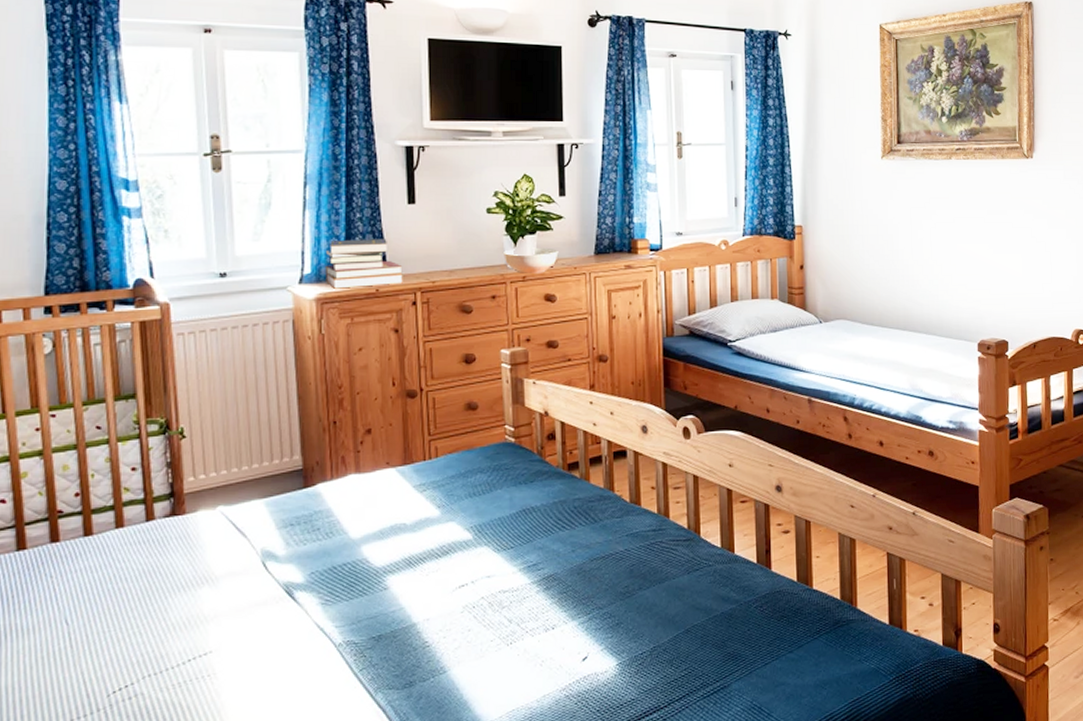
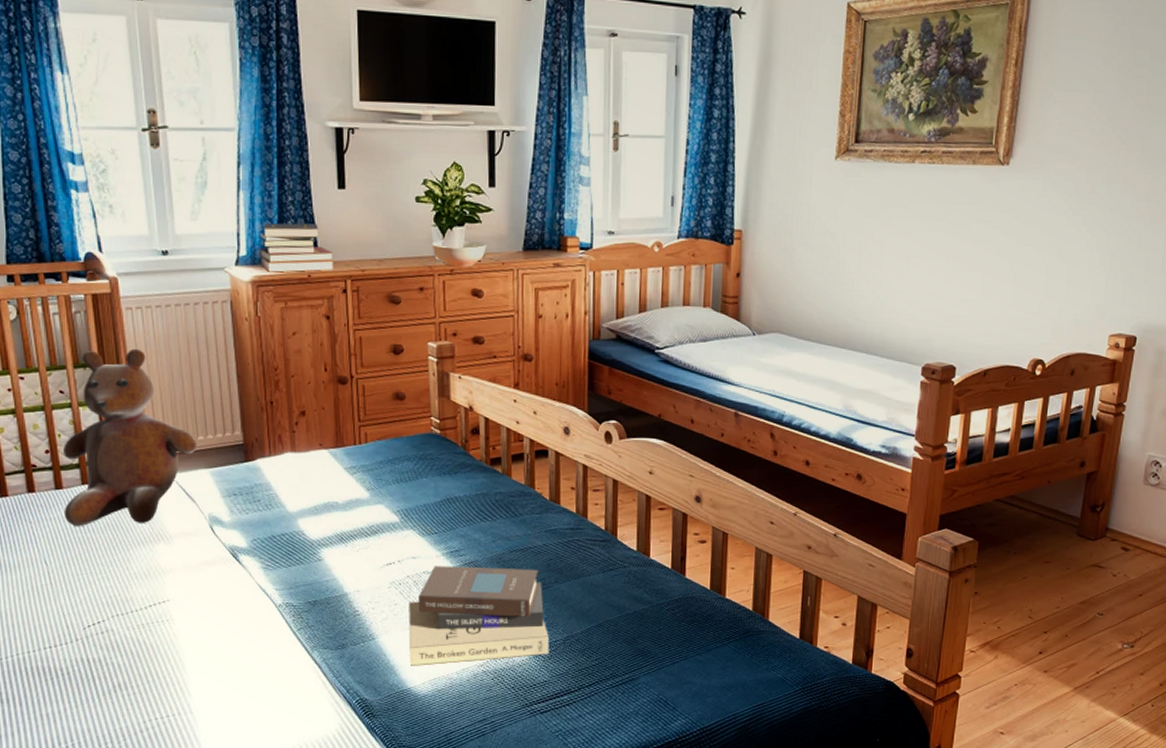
teddy bear: none [93,375,252,577] -> present [63,348,198,527]
books: none [483,576,636,699] -> present [408,565,550,666]

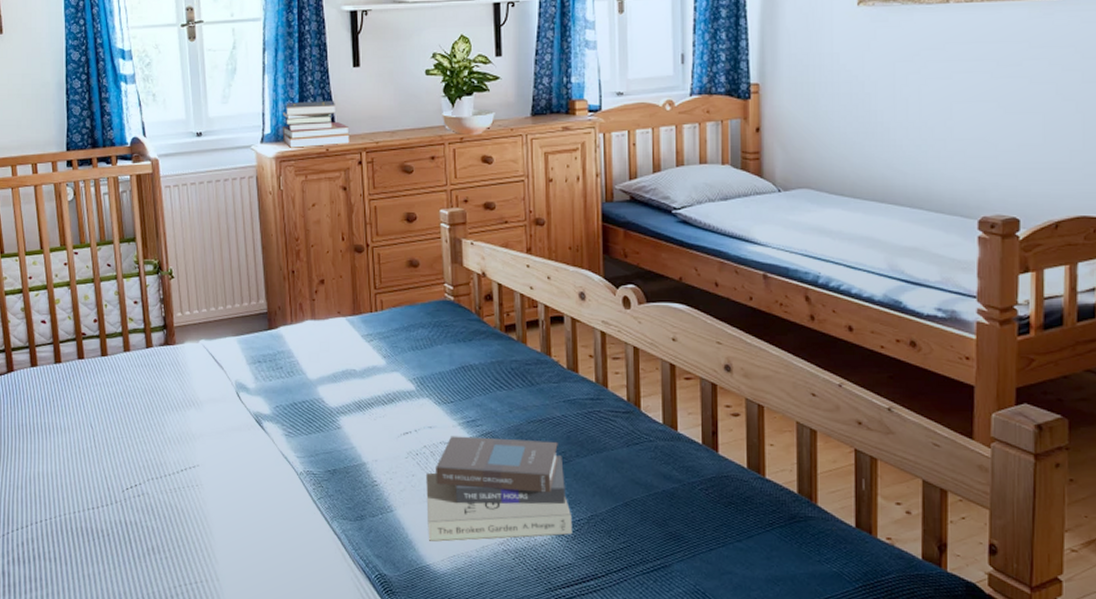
teddy bear: present [63,348,198,527] -> none [109,223,226,392]

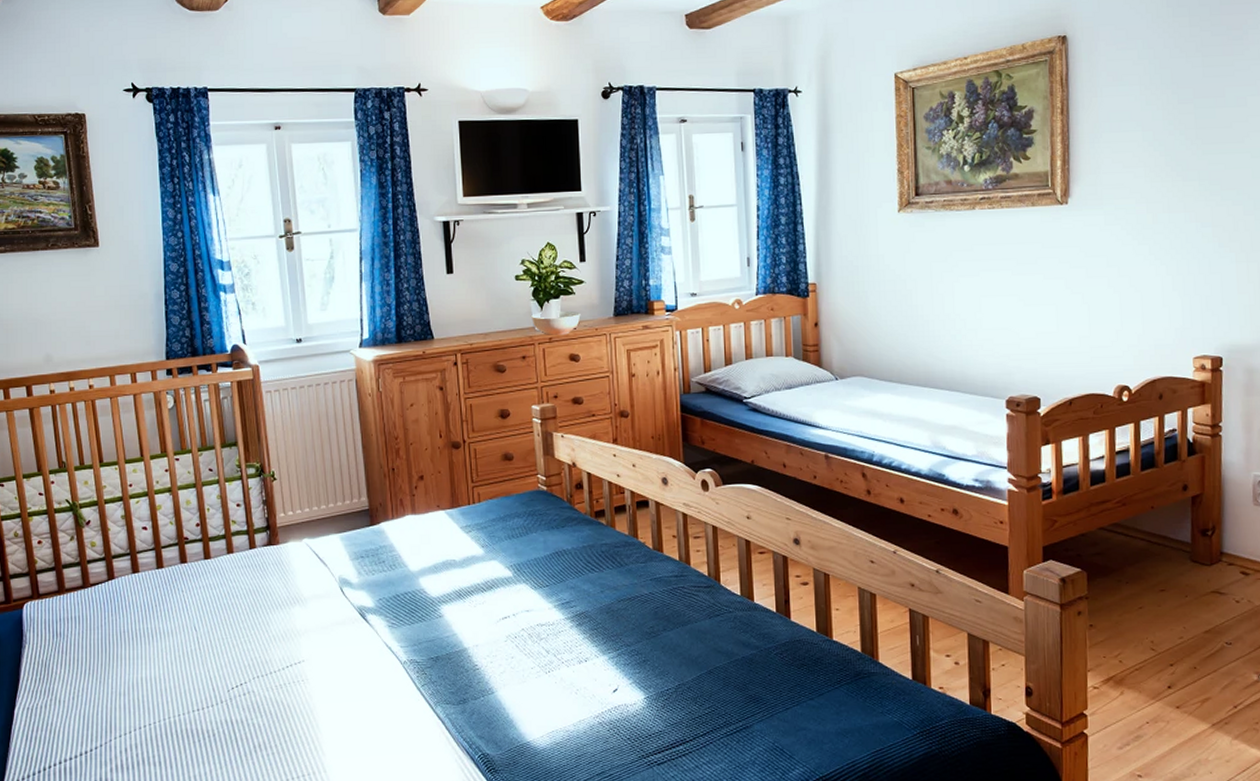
books: present [282,101,350,148] -> none [379,306,445,352]
books: present [426,436,573,542] -> none [525,617,662,719]

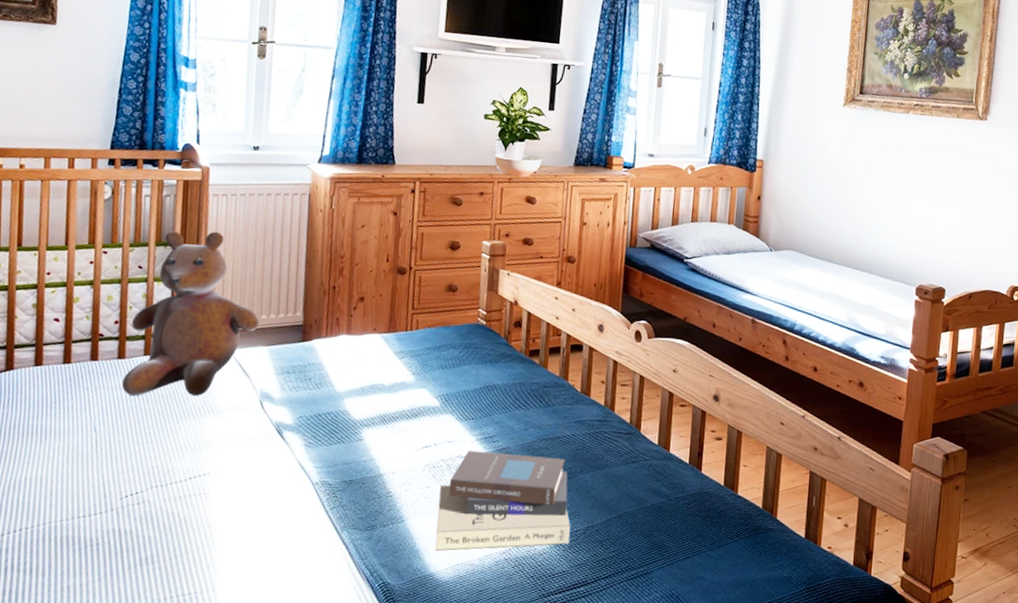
teddy bear: none [212,427,329,594] -> present [122,231,260,397]
books: none [525,617,662,719] -> present [435,450,571,551]

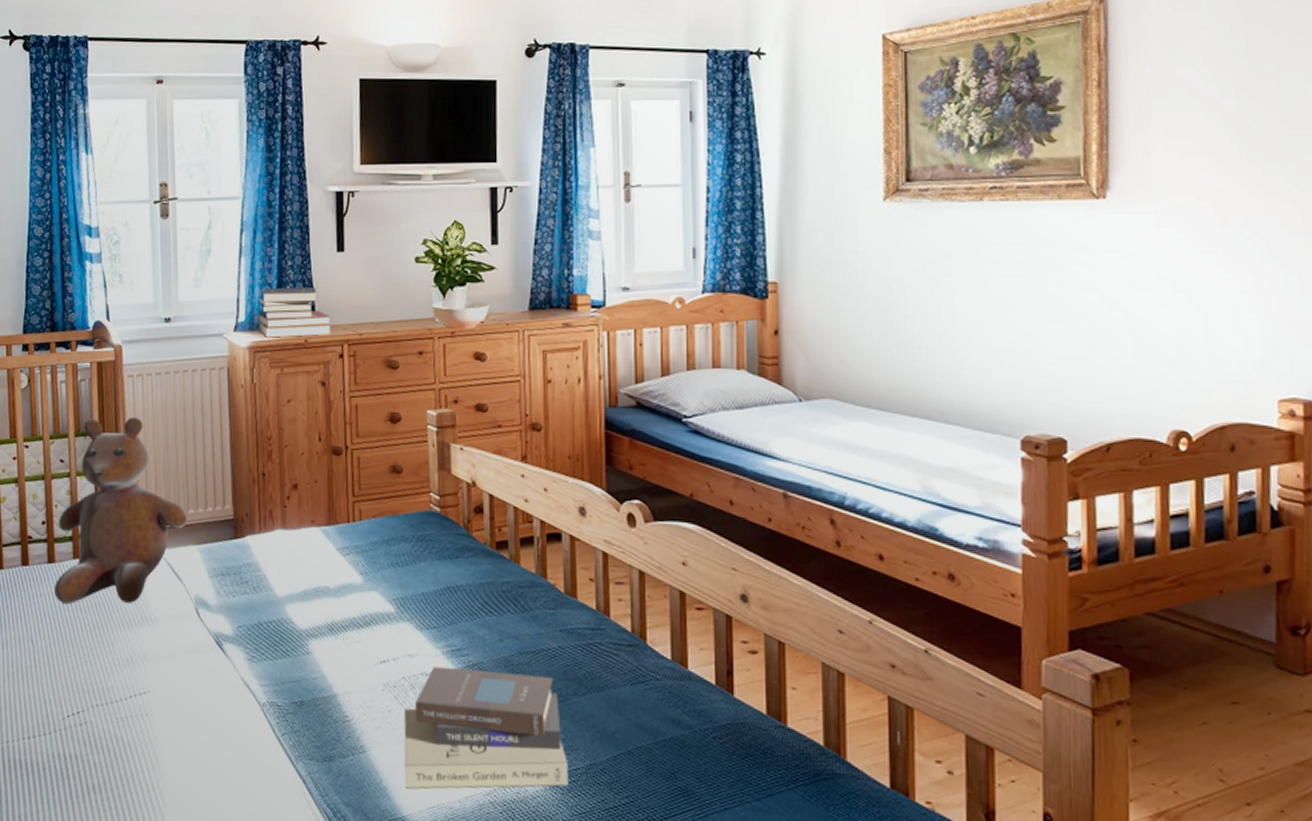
books: none [340,128,406,174] -> present [257,287,331,338]

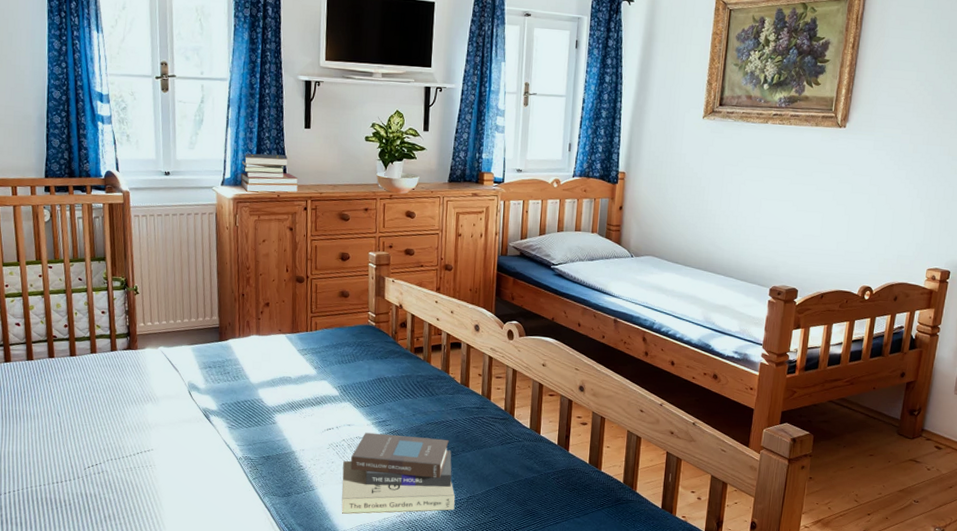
teddy bear: present [54,416,188,605] -> none [76,247,183,387]

